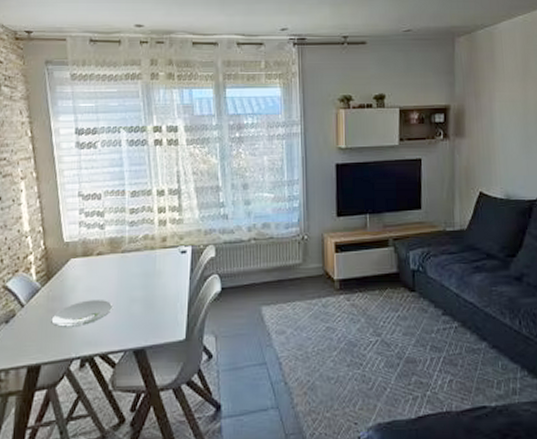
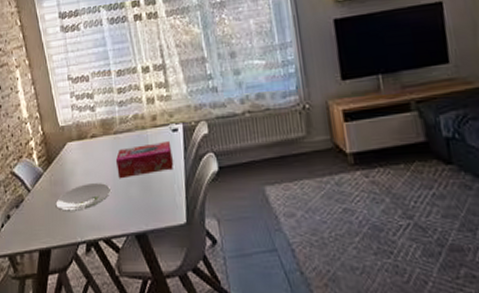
tissue box: none [120,261,178,297] -> present [115,140,173,179]

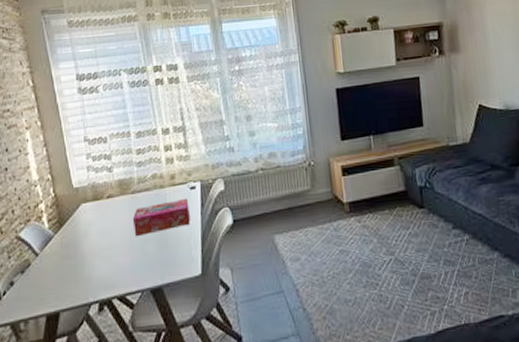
plate: present [55,183,112,211] -> none [66,242,128,273]

